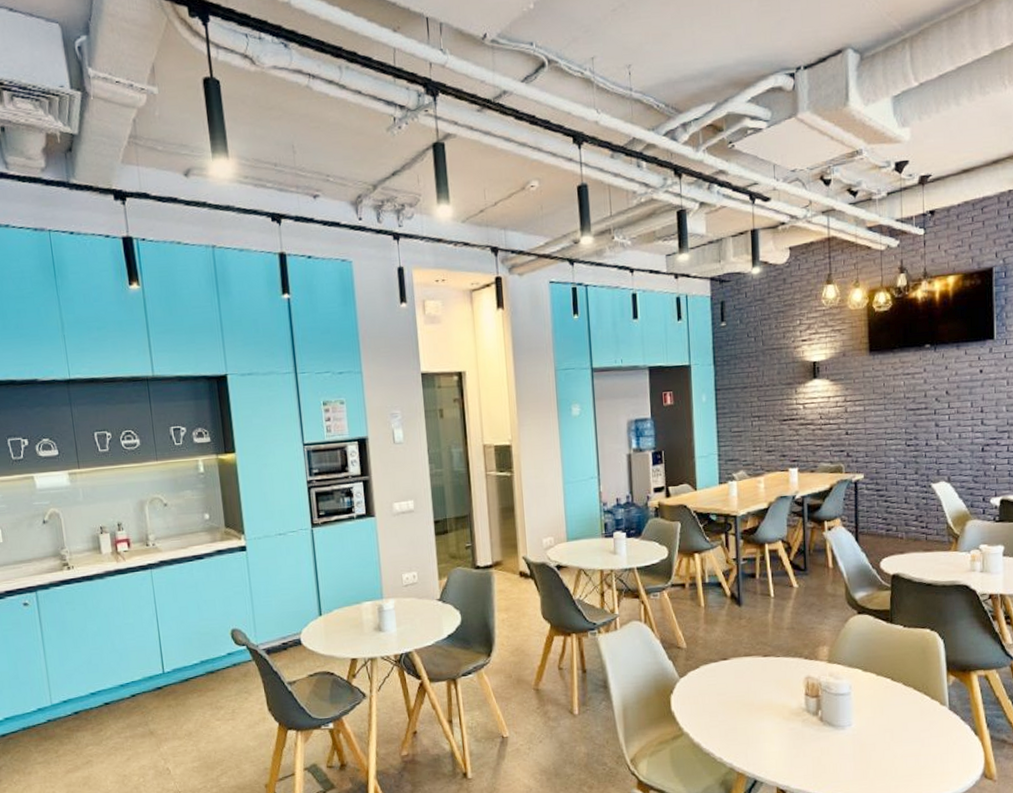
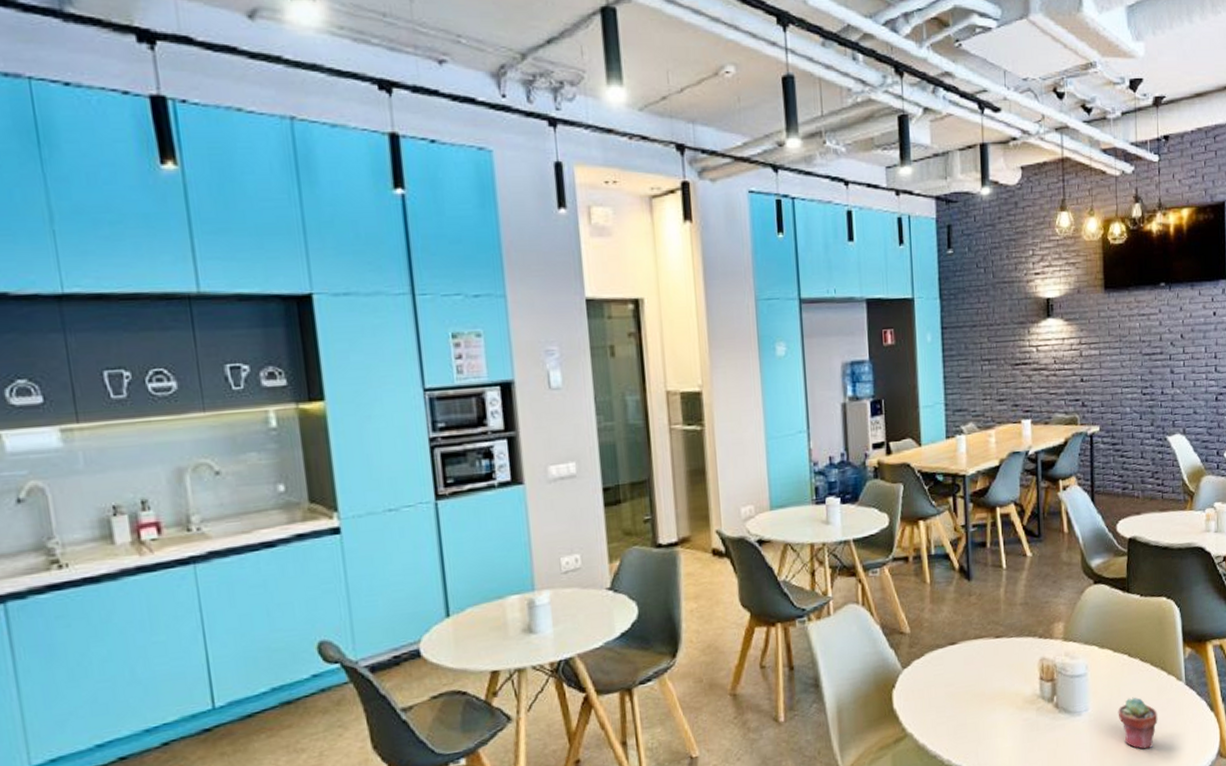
potted succulent: none [880,717,921,764] -> present [1118,697,1158,750]

